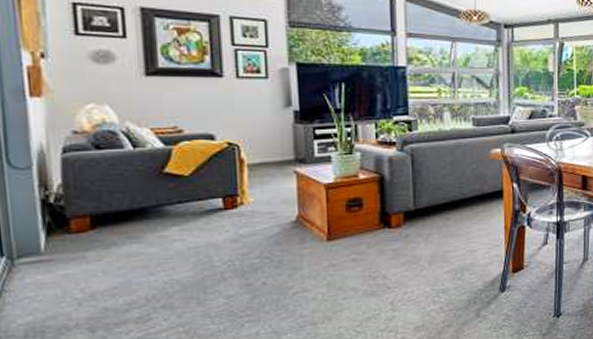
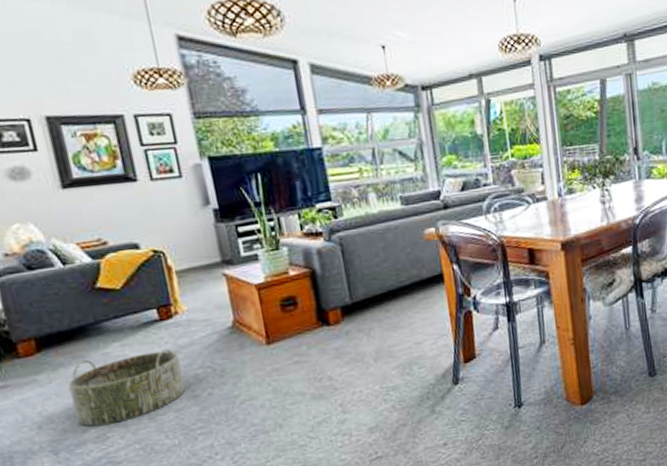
basket: none [118,237,240,307] -> present [68,348,186,427]

